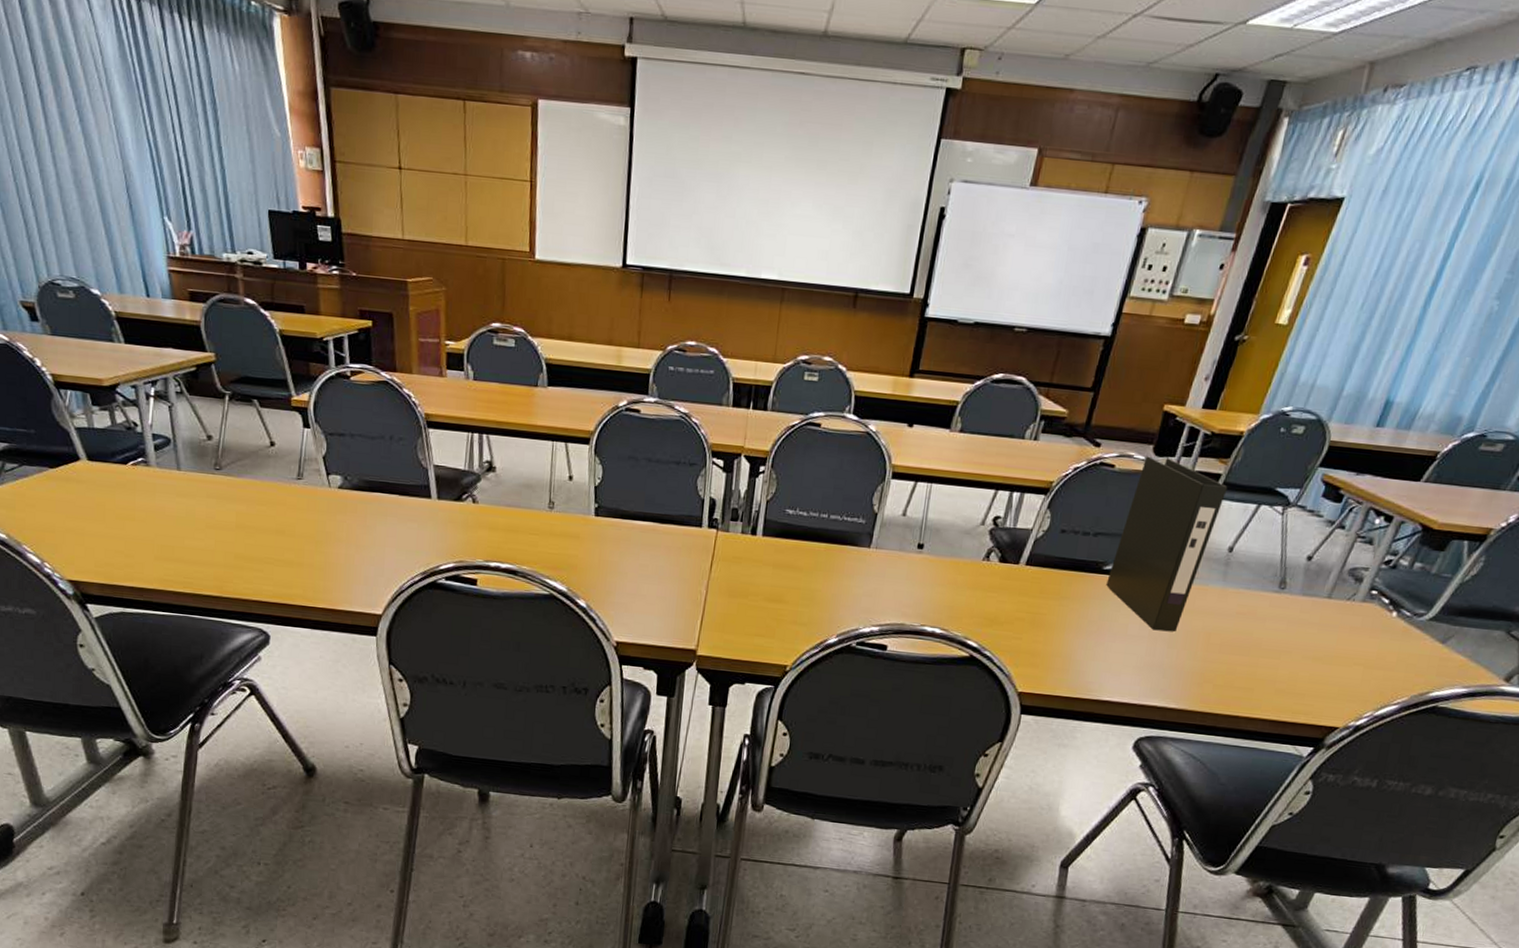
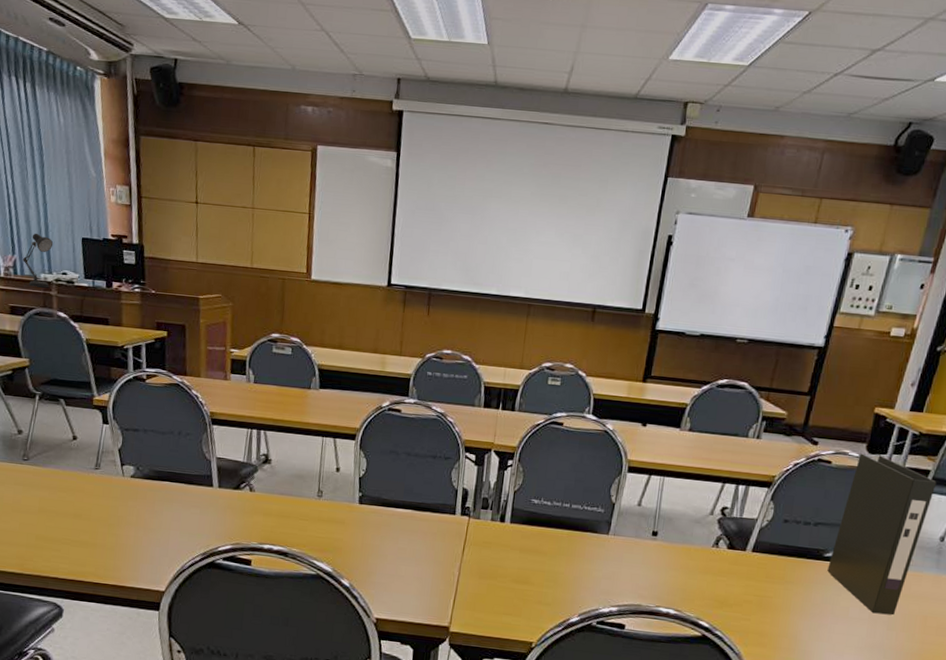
desk lamp: none [201,204,235,270] -> present [23,233,54,288]

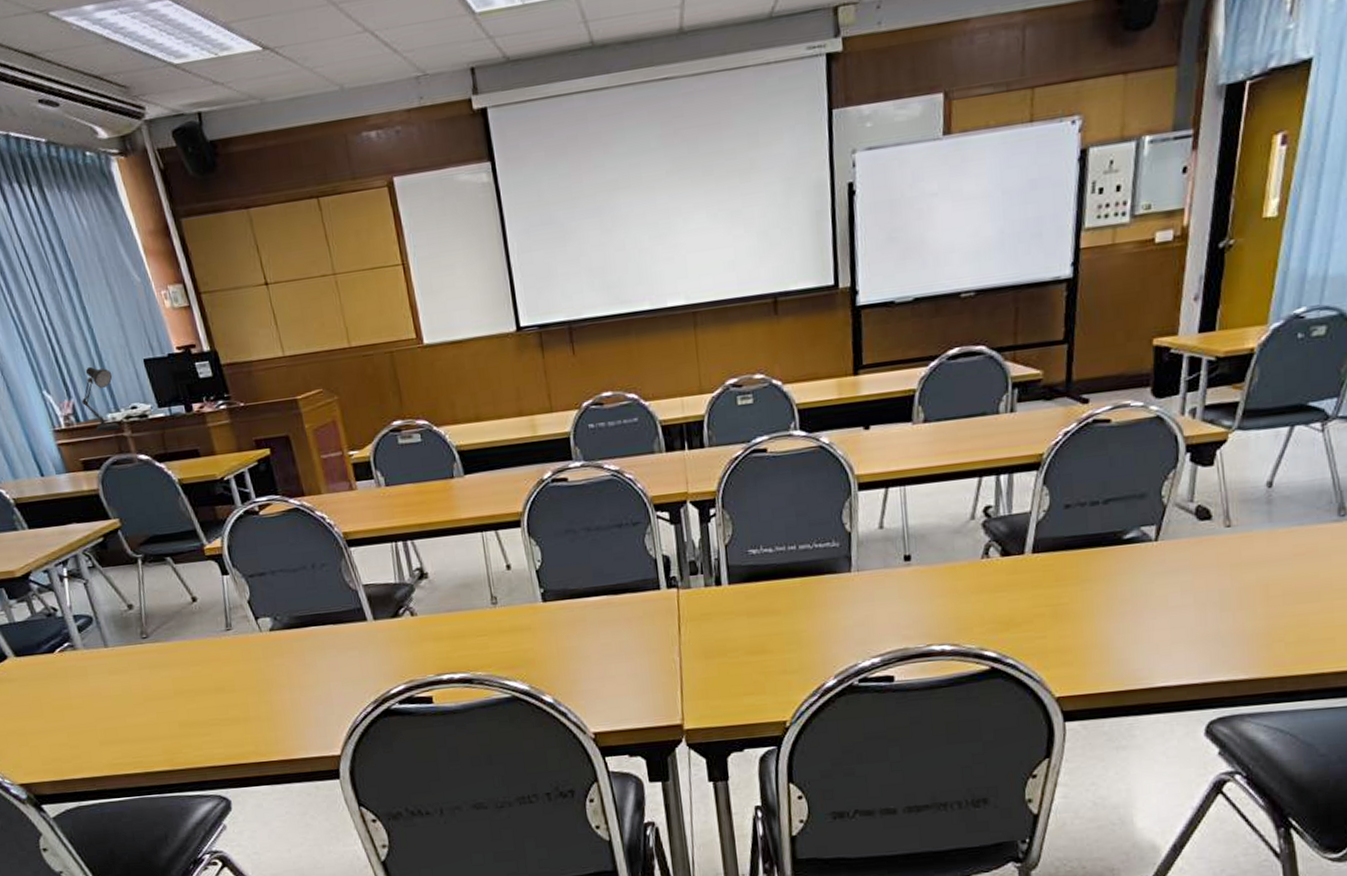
binder: present [827,453,937,616] -> none [1130,397,1250,595]

